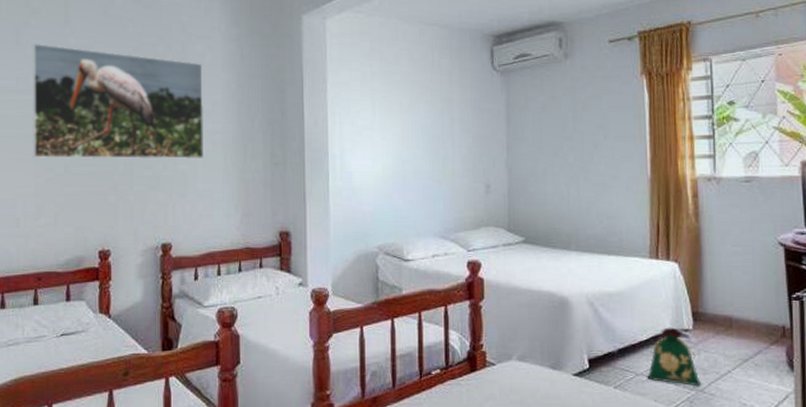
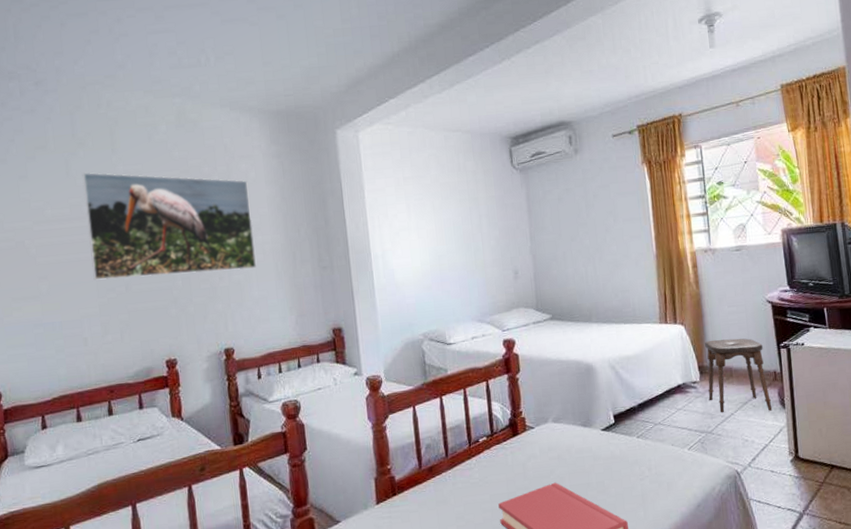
bag: present [647,327,702,387] -> none [664,381,710,430]
stool: none [701,282,778,373] -> present [705,338,773,413]

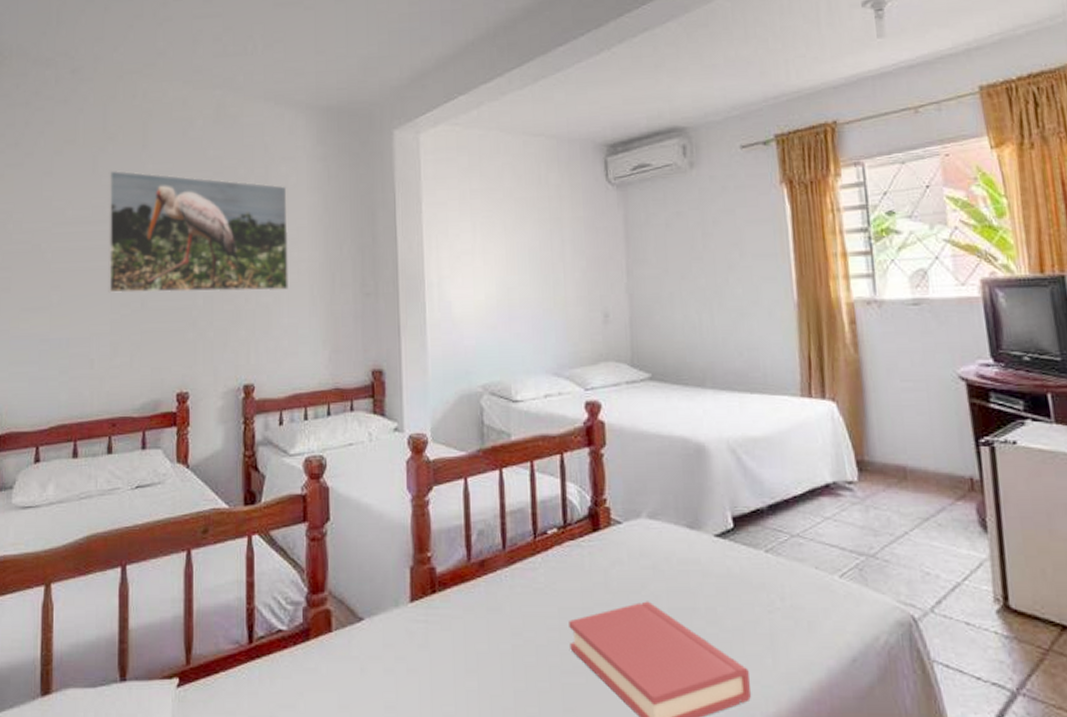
stool: present [705,338,773,413] -> none [866,425,968,534]

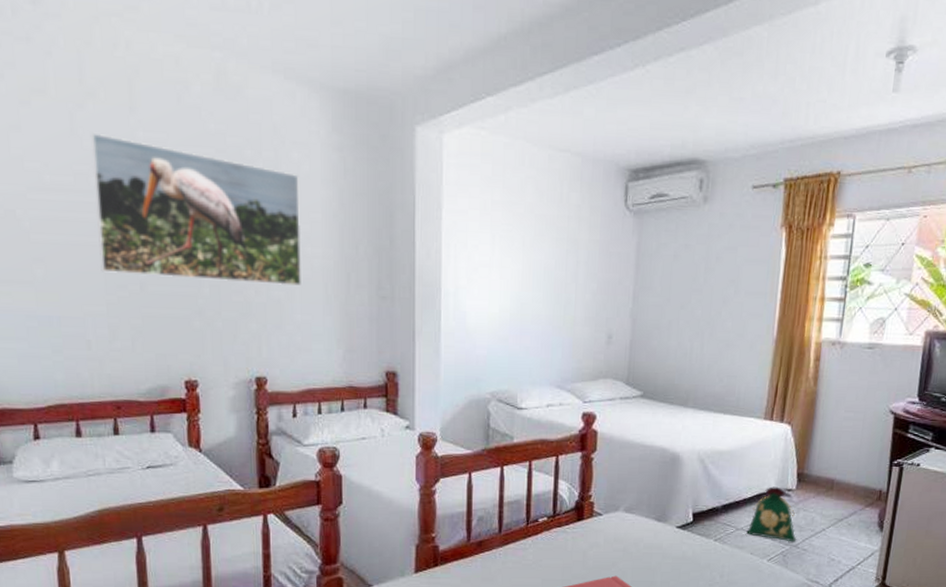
bag: none [804,479,873,551] -> present [746,486,797,542]

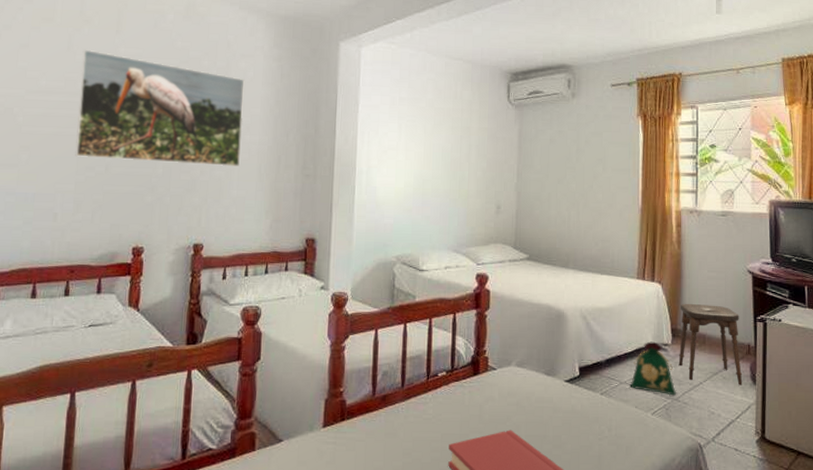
stool: none [801,446,874,532] -> present [678,303,743,385]

